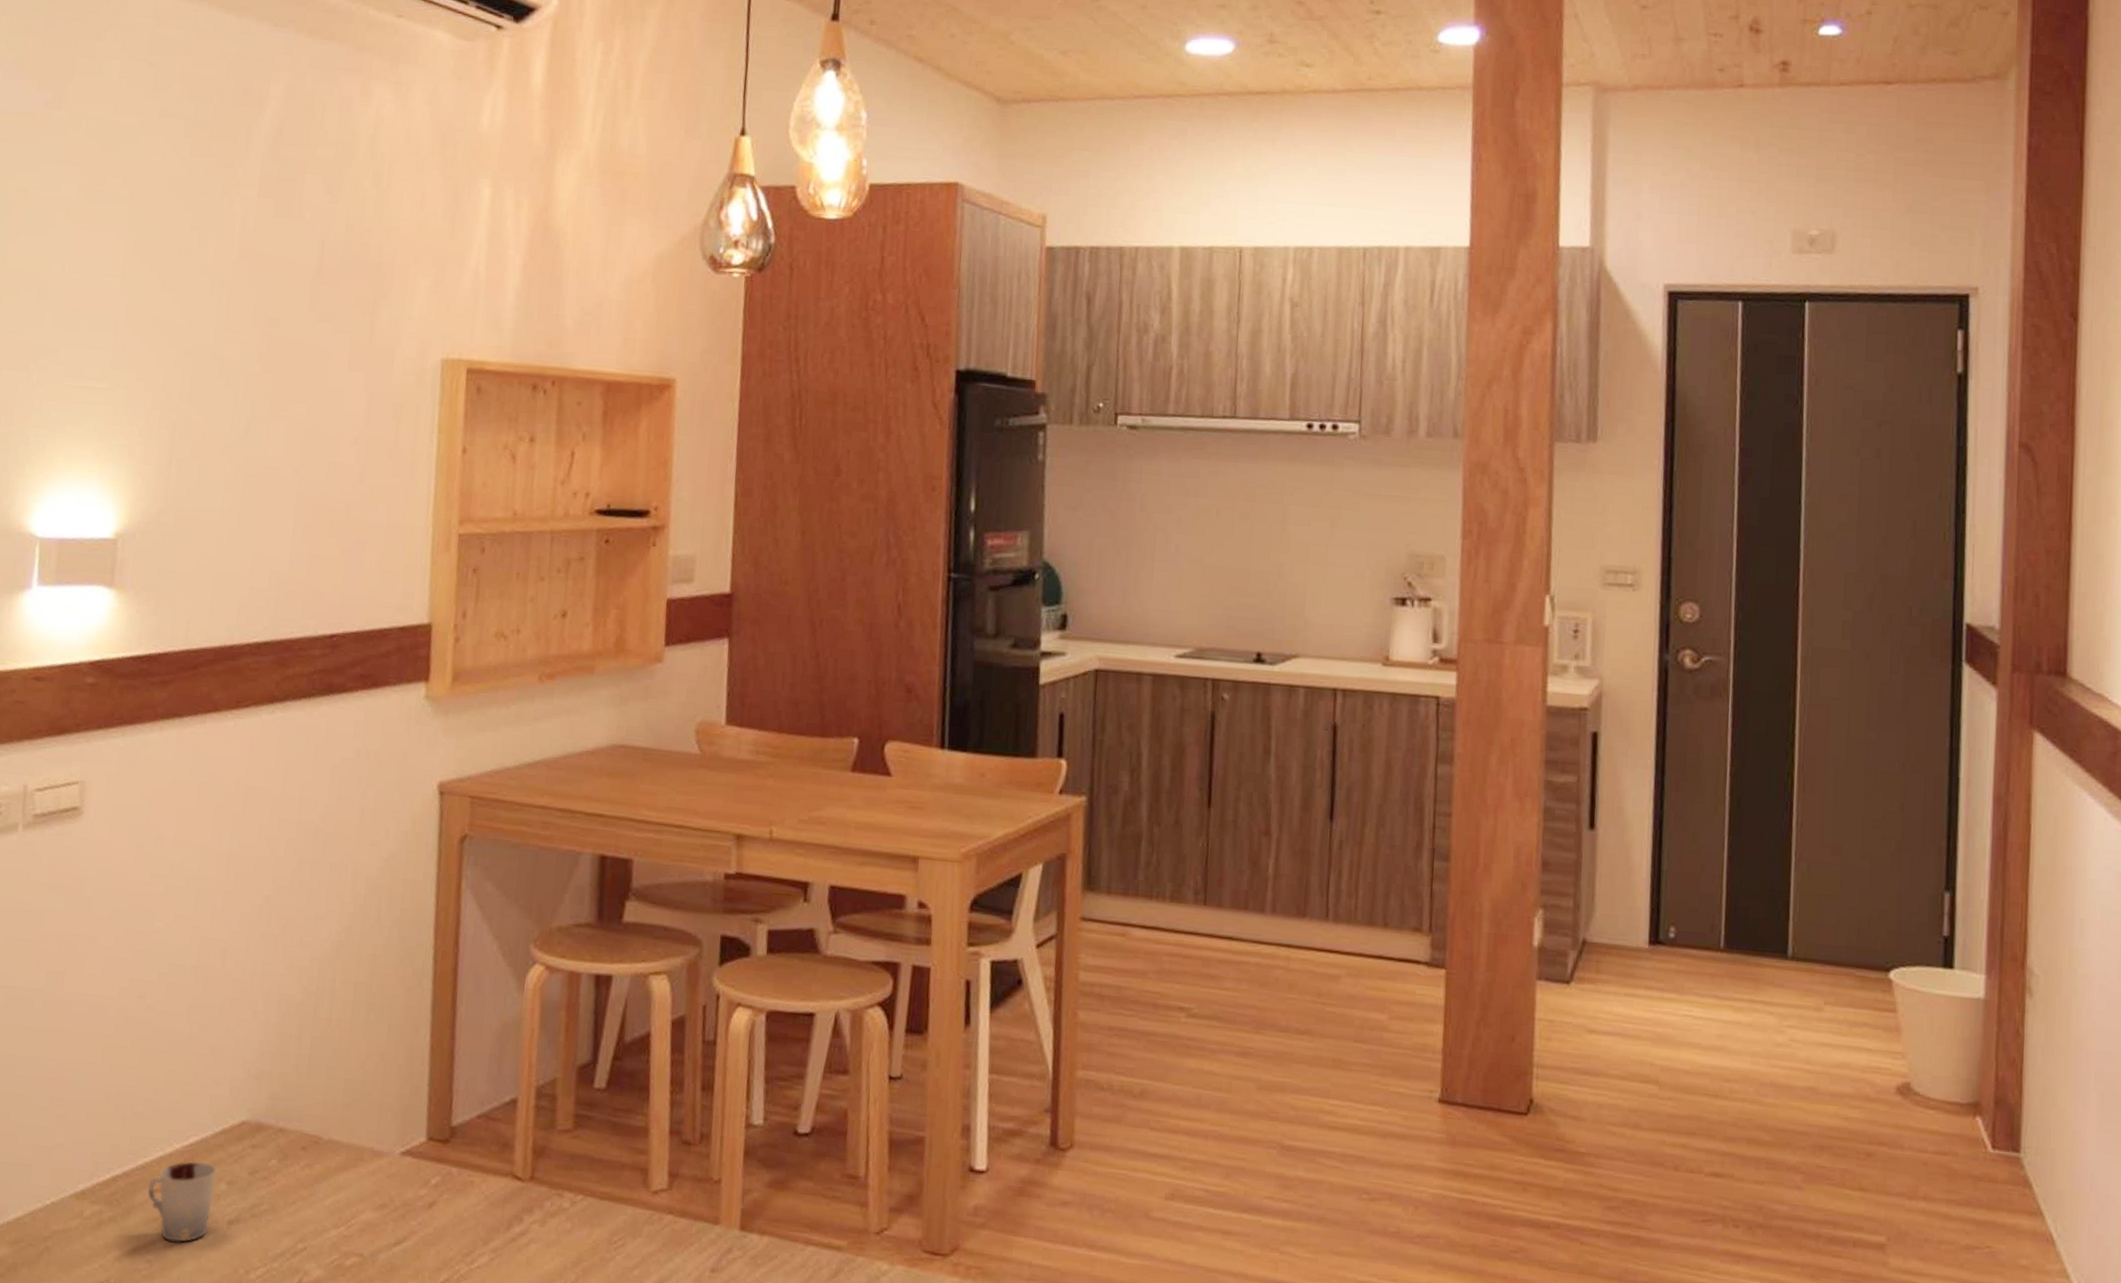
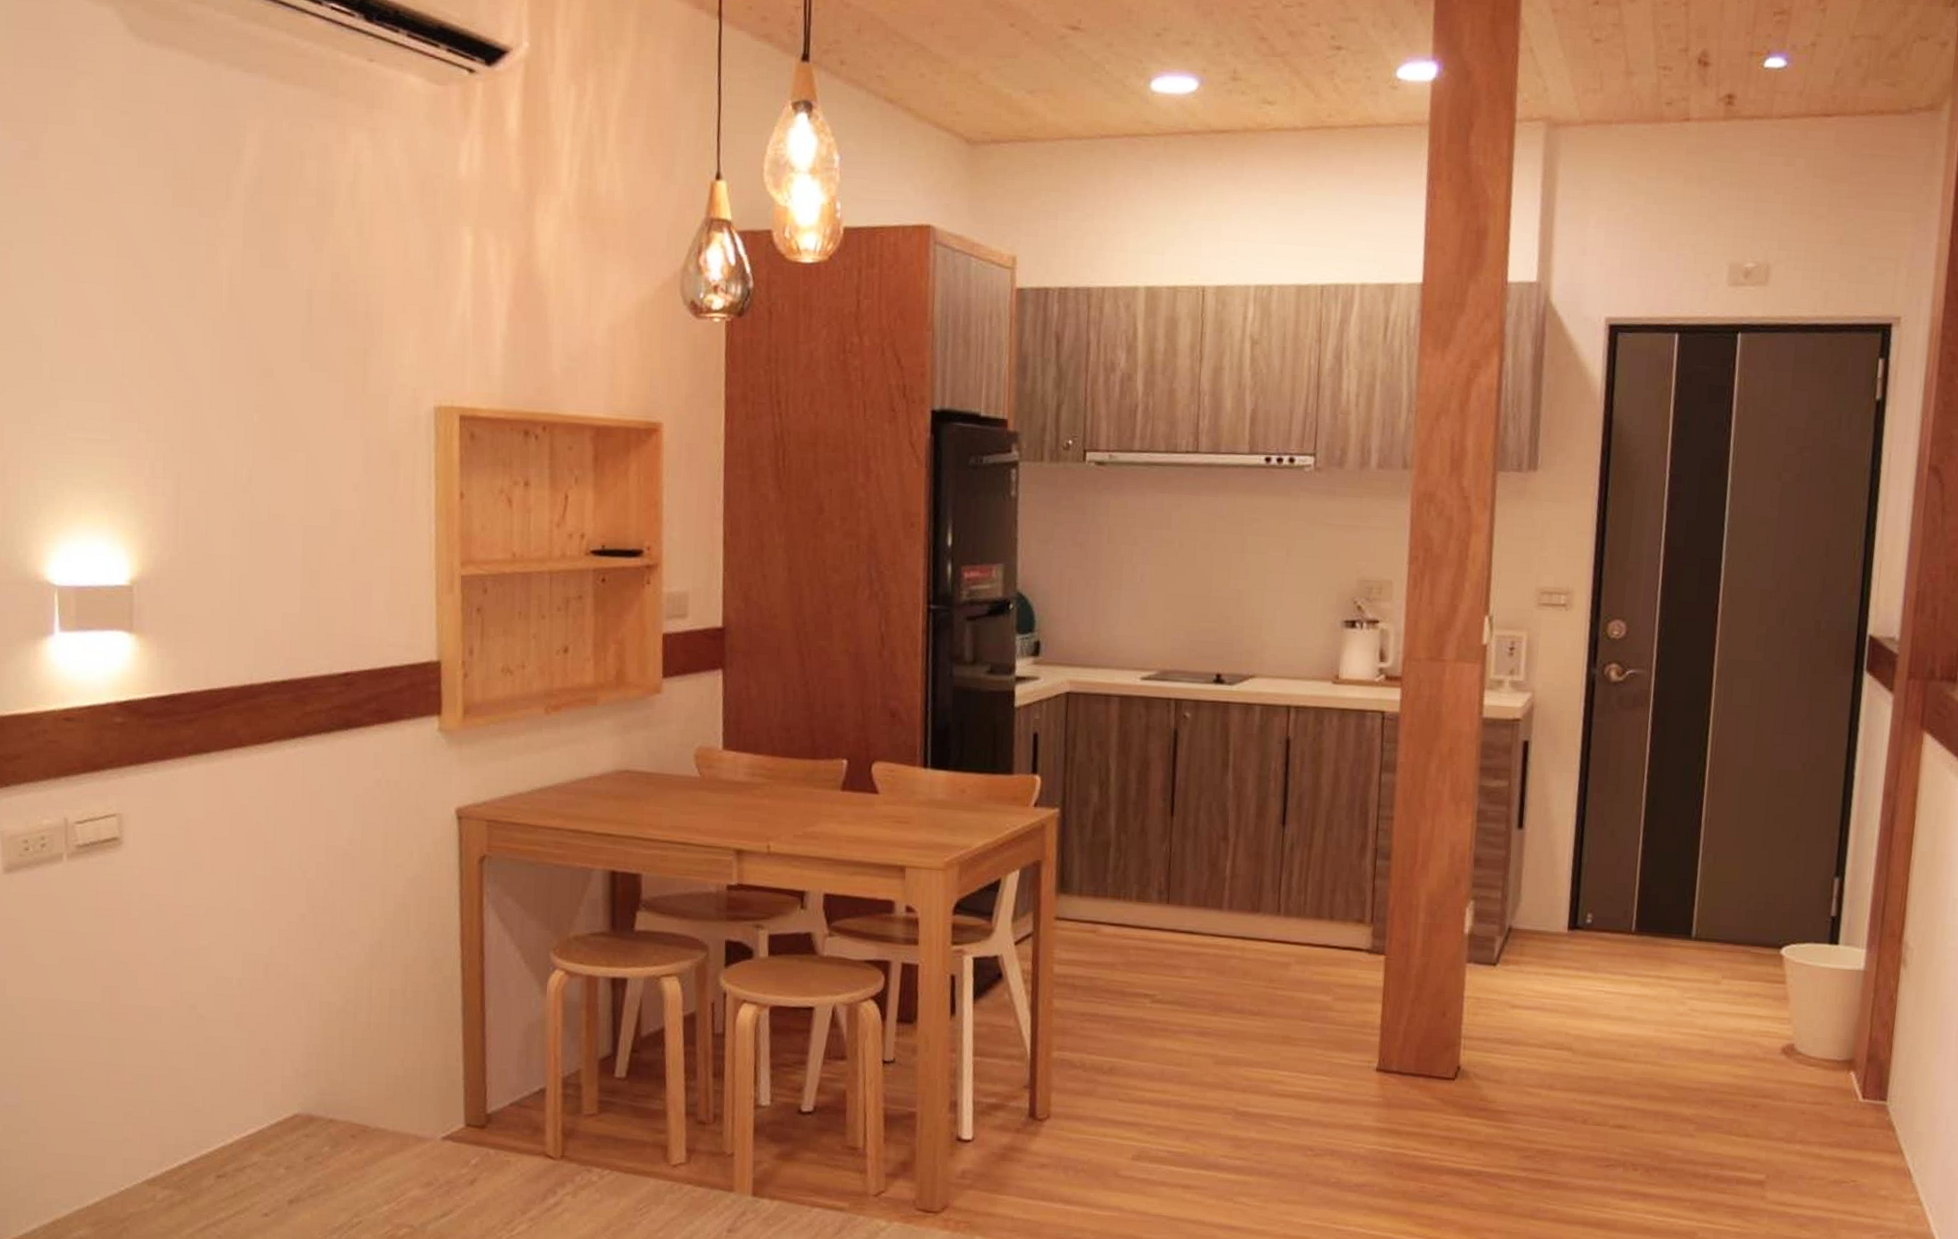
cup: present [147,1161,217,1242] -> none [213,1150,275,1220]

